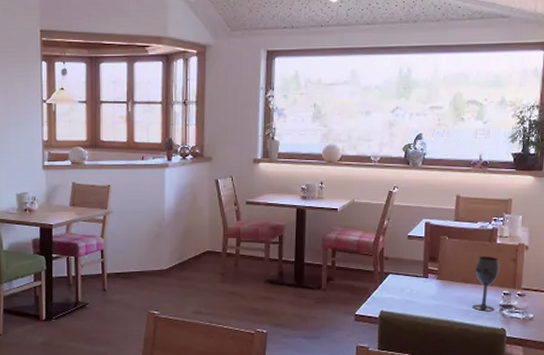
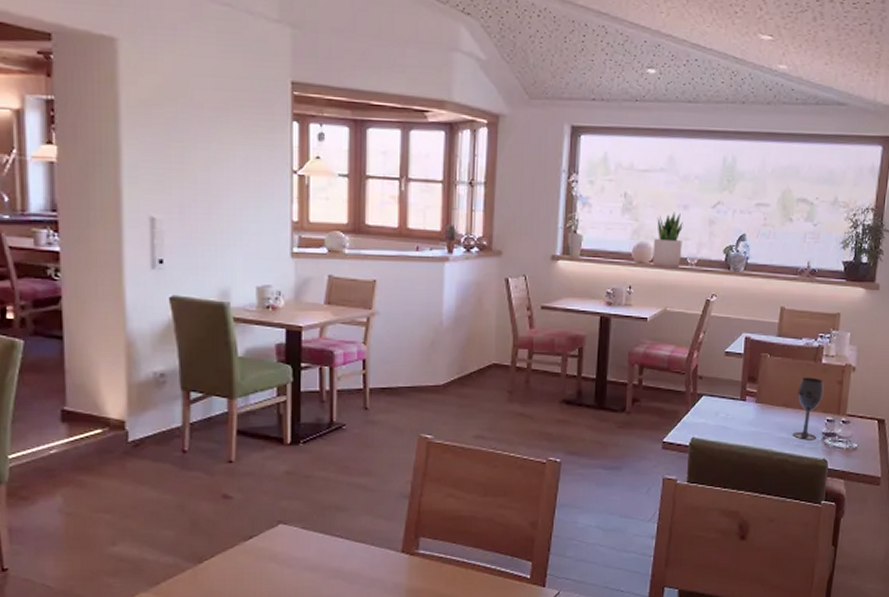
planter: none [340,117,366,166] -> present [652,211,683,269]

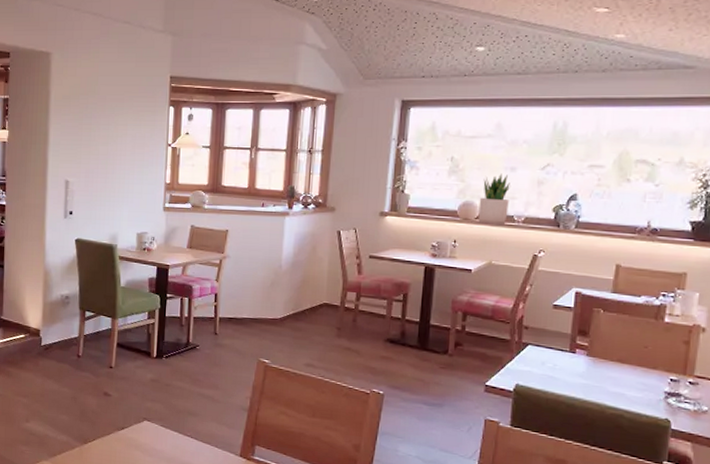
wine glass: present [793,377,824,440] -> none [629,334,667,399]

